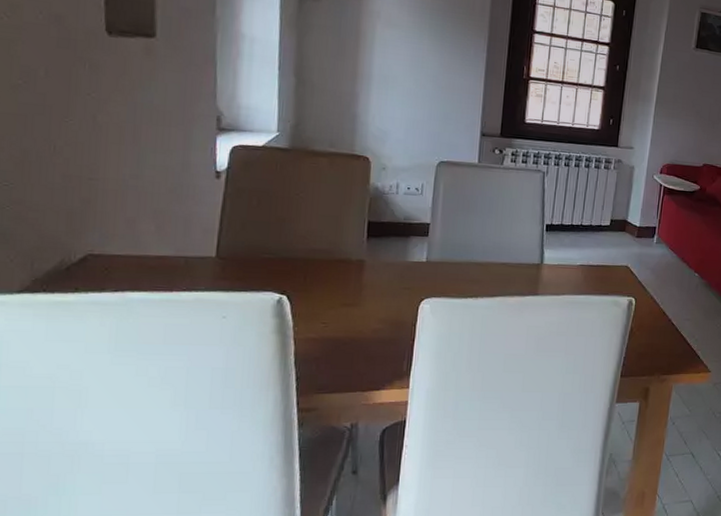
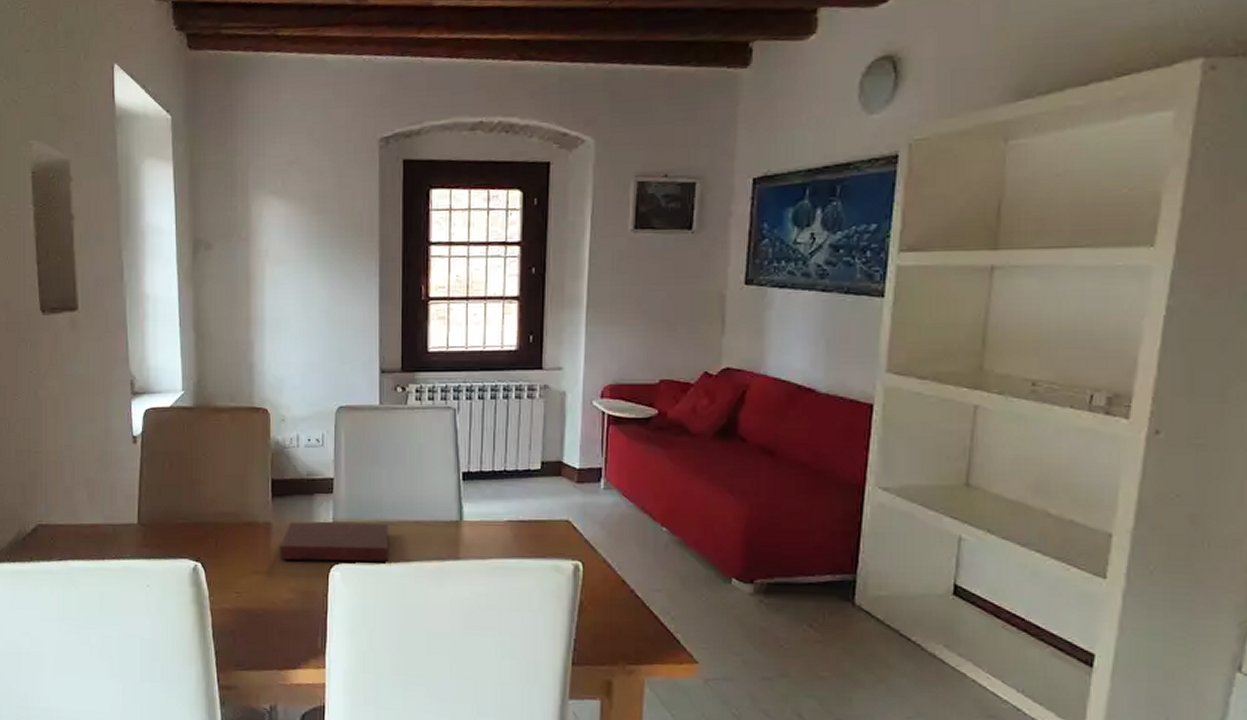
notebook: none [371,260,478,297] -> present [280,521,388,562]

